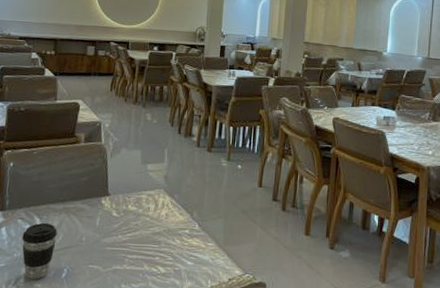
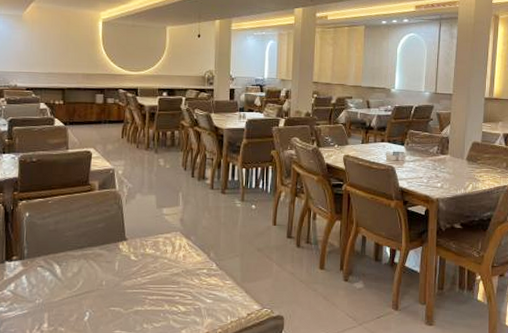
coffee cup: present [22,222,58,279] -> none [42,269,77,324]

